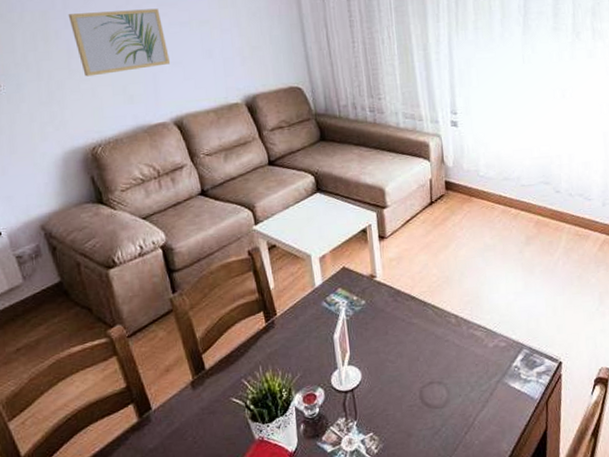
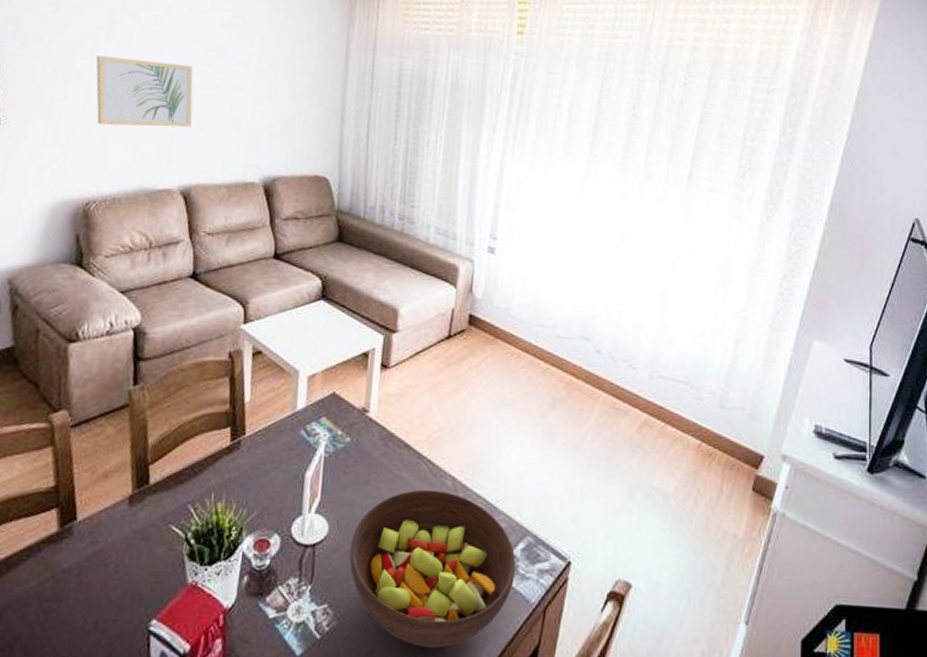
fruit bowl: none [381,327,519,450] -> present [349,489,516,648]

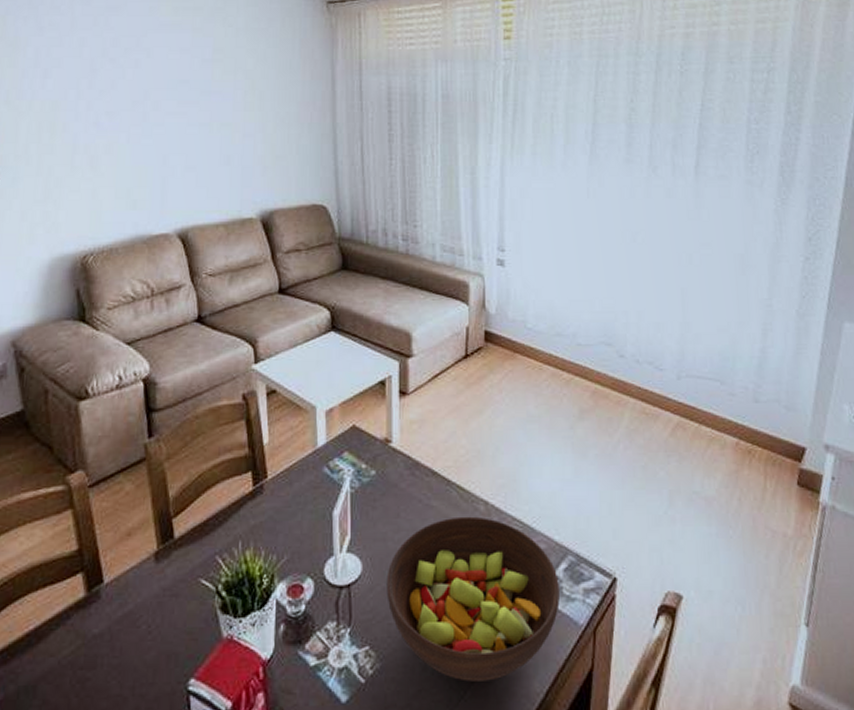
wall art: present [95,55,193,128] -> none [79,106,183,176]

